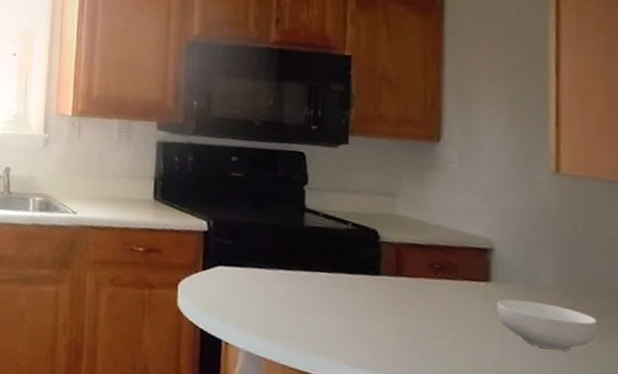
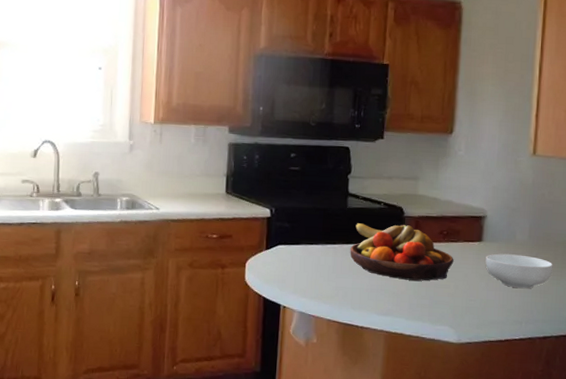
fruit bowl: none [309,246,452,328] -> present [350,223,454,281]

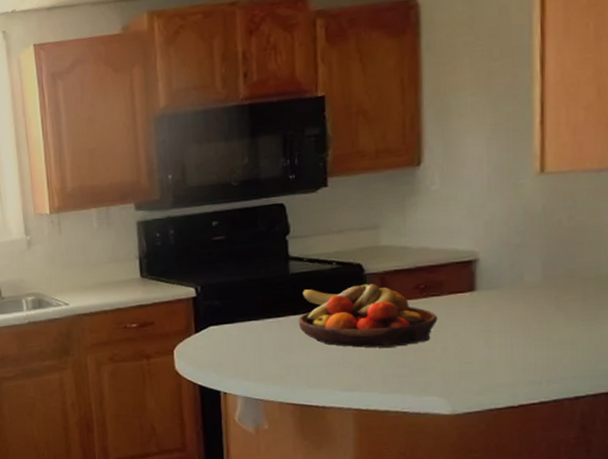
cereal bowl: present [485,253,553,289] -> none [482,300,582,342]

